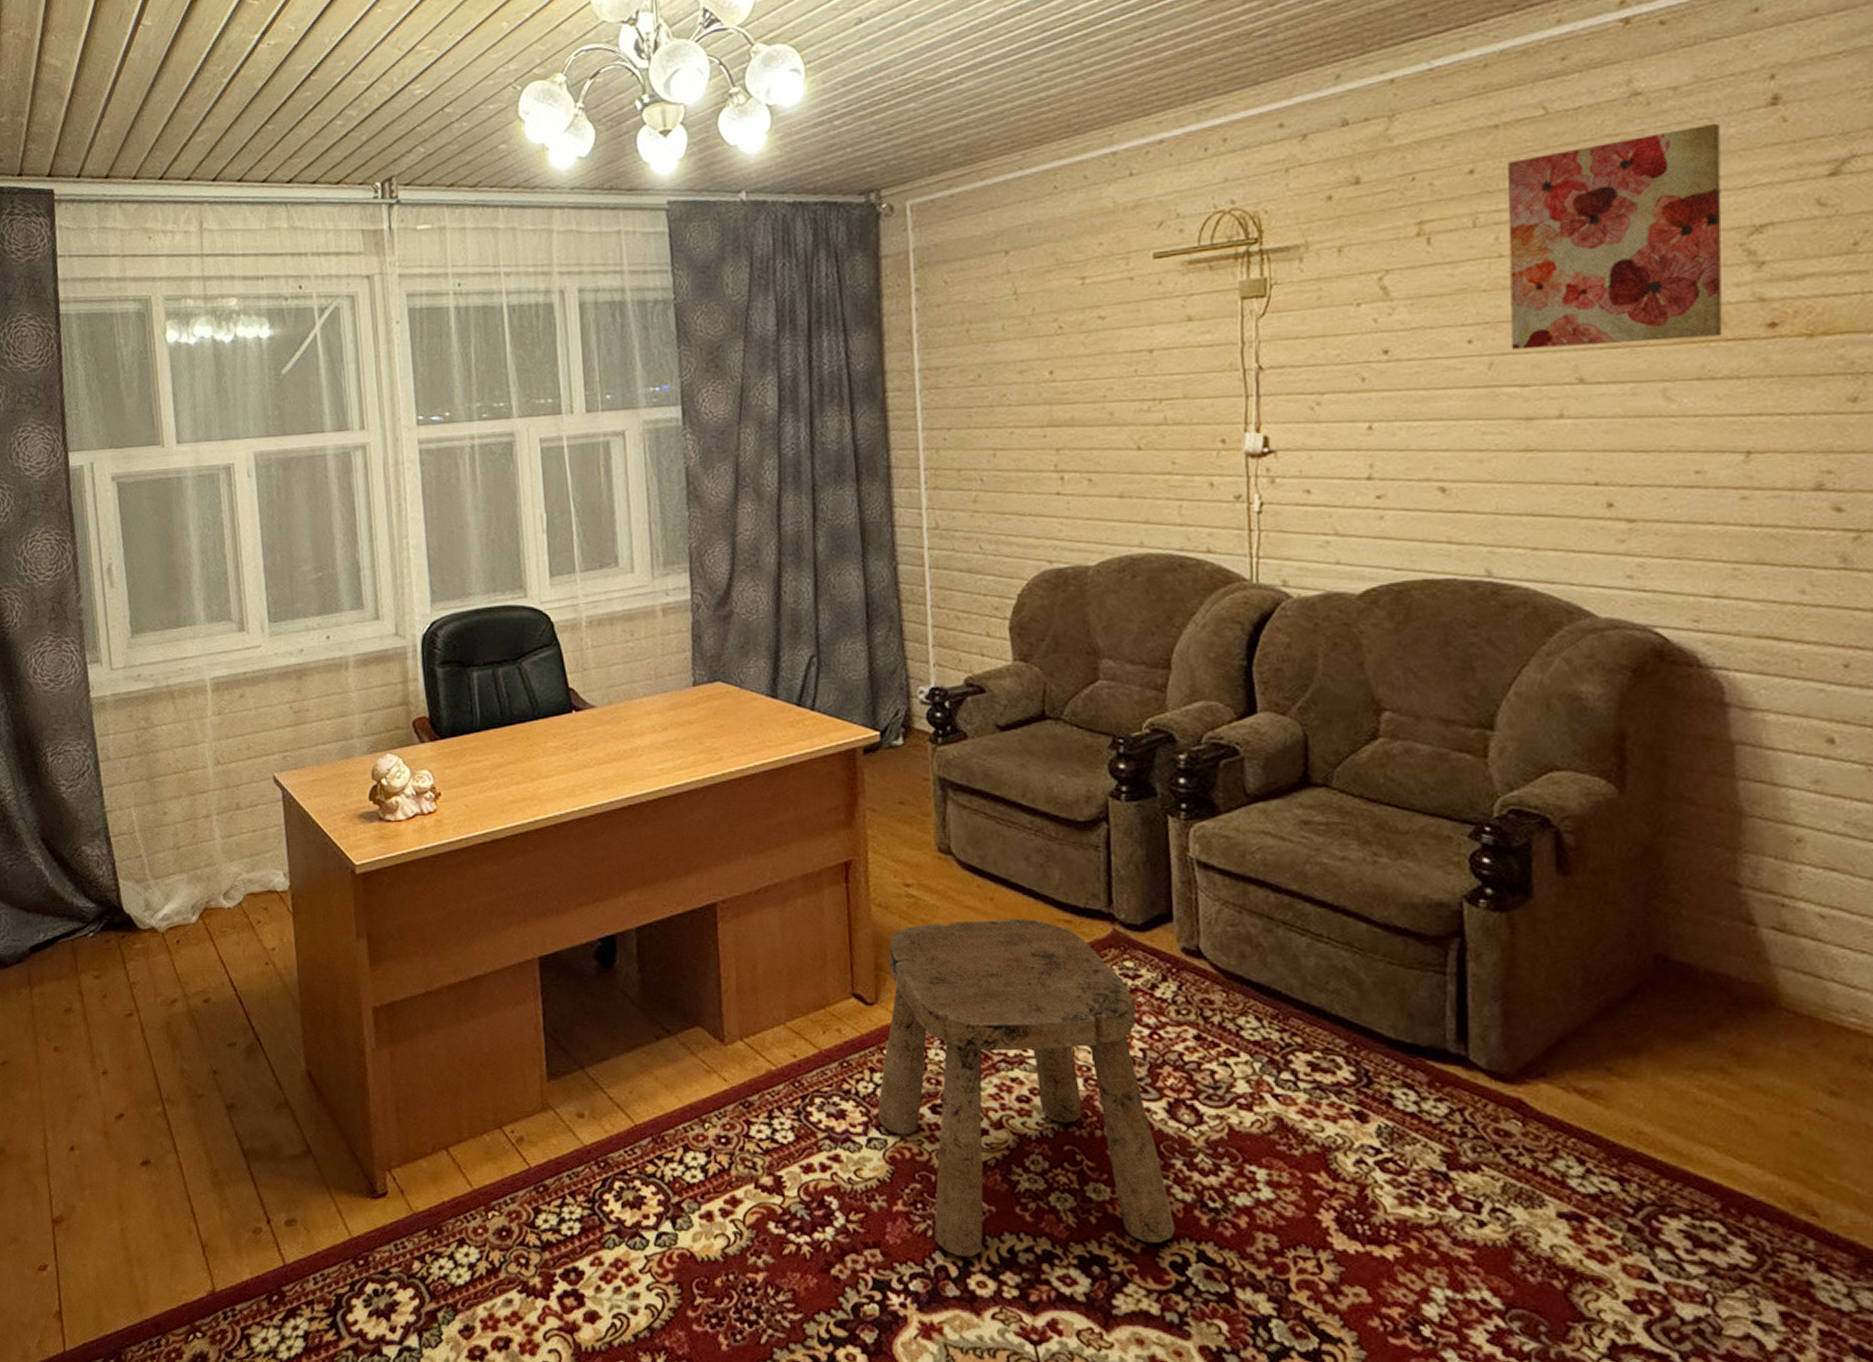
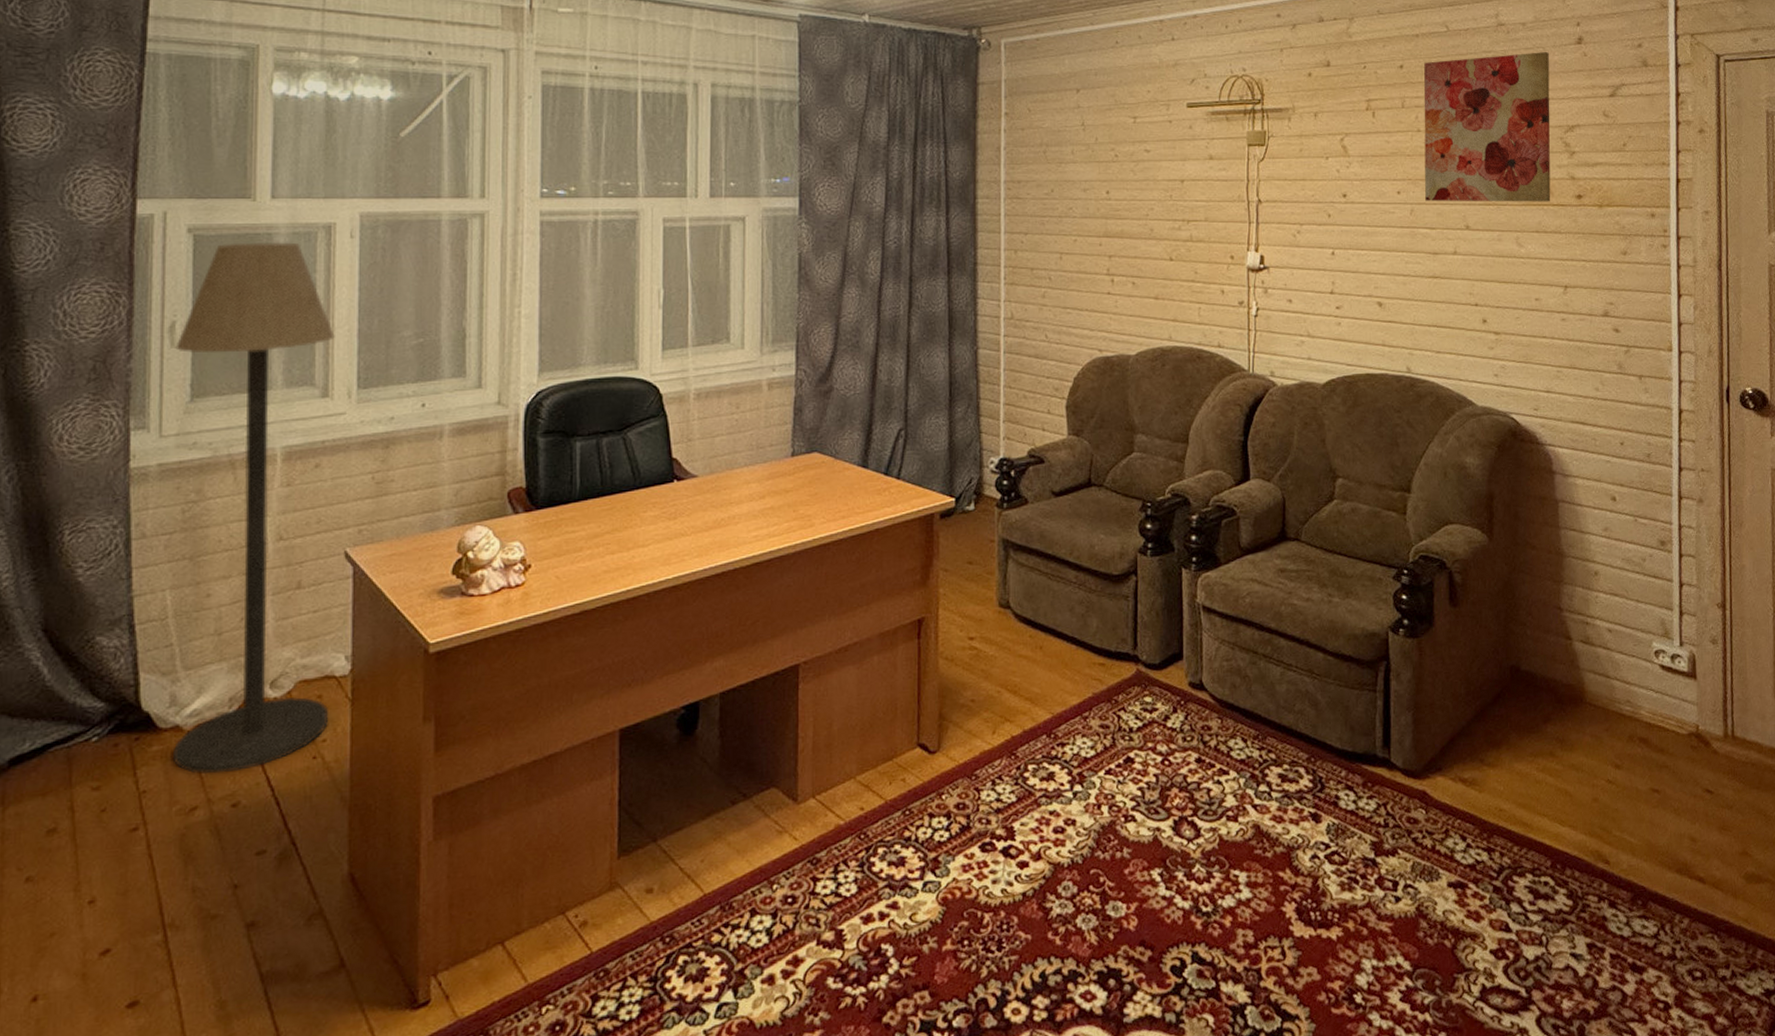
floor lamp: none [114,484,275,972] -> present [174,242,335,775]
stool: present [877,918,1176,1257] -> none [933,664,1176,988]

